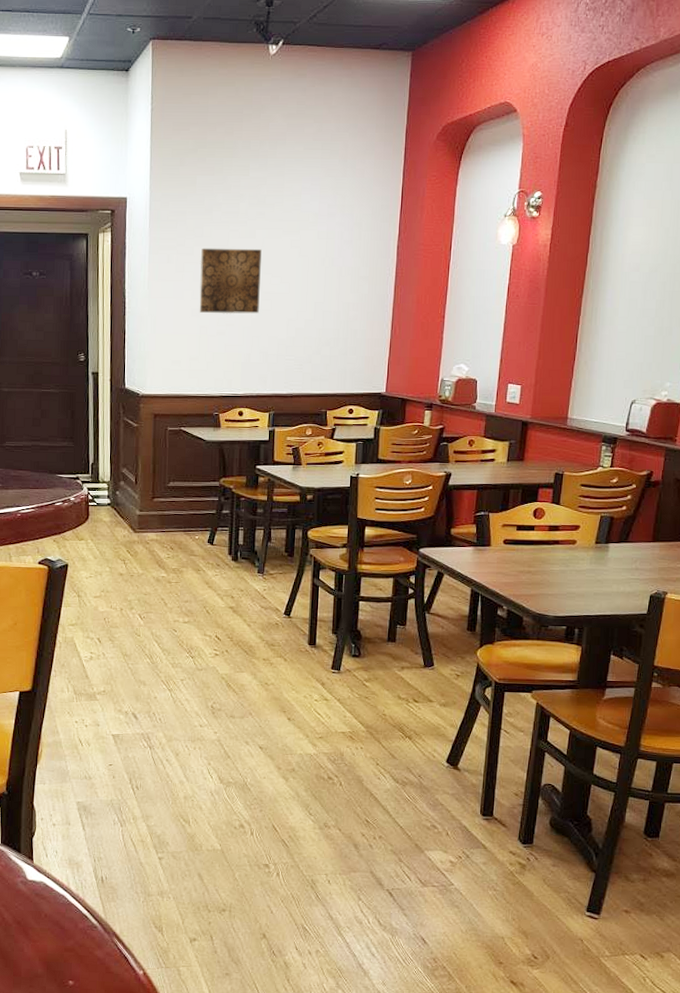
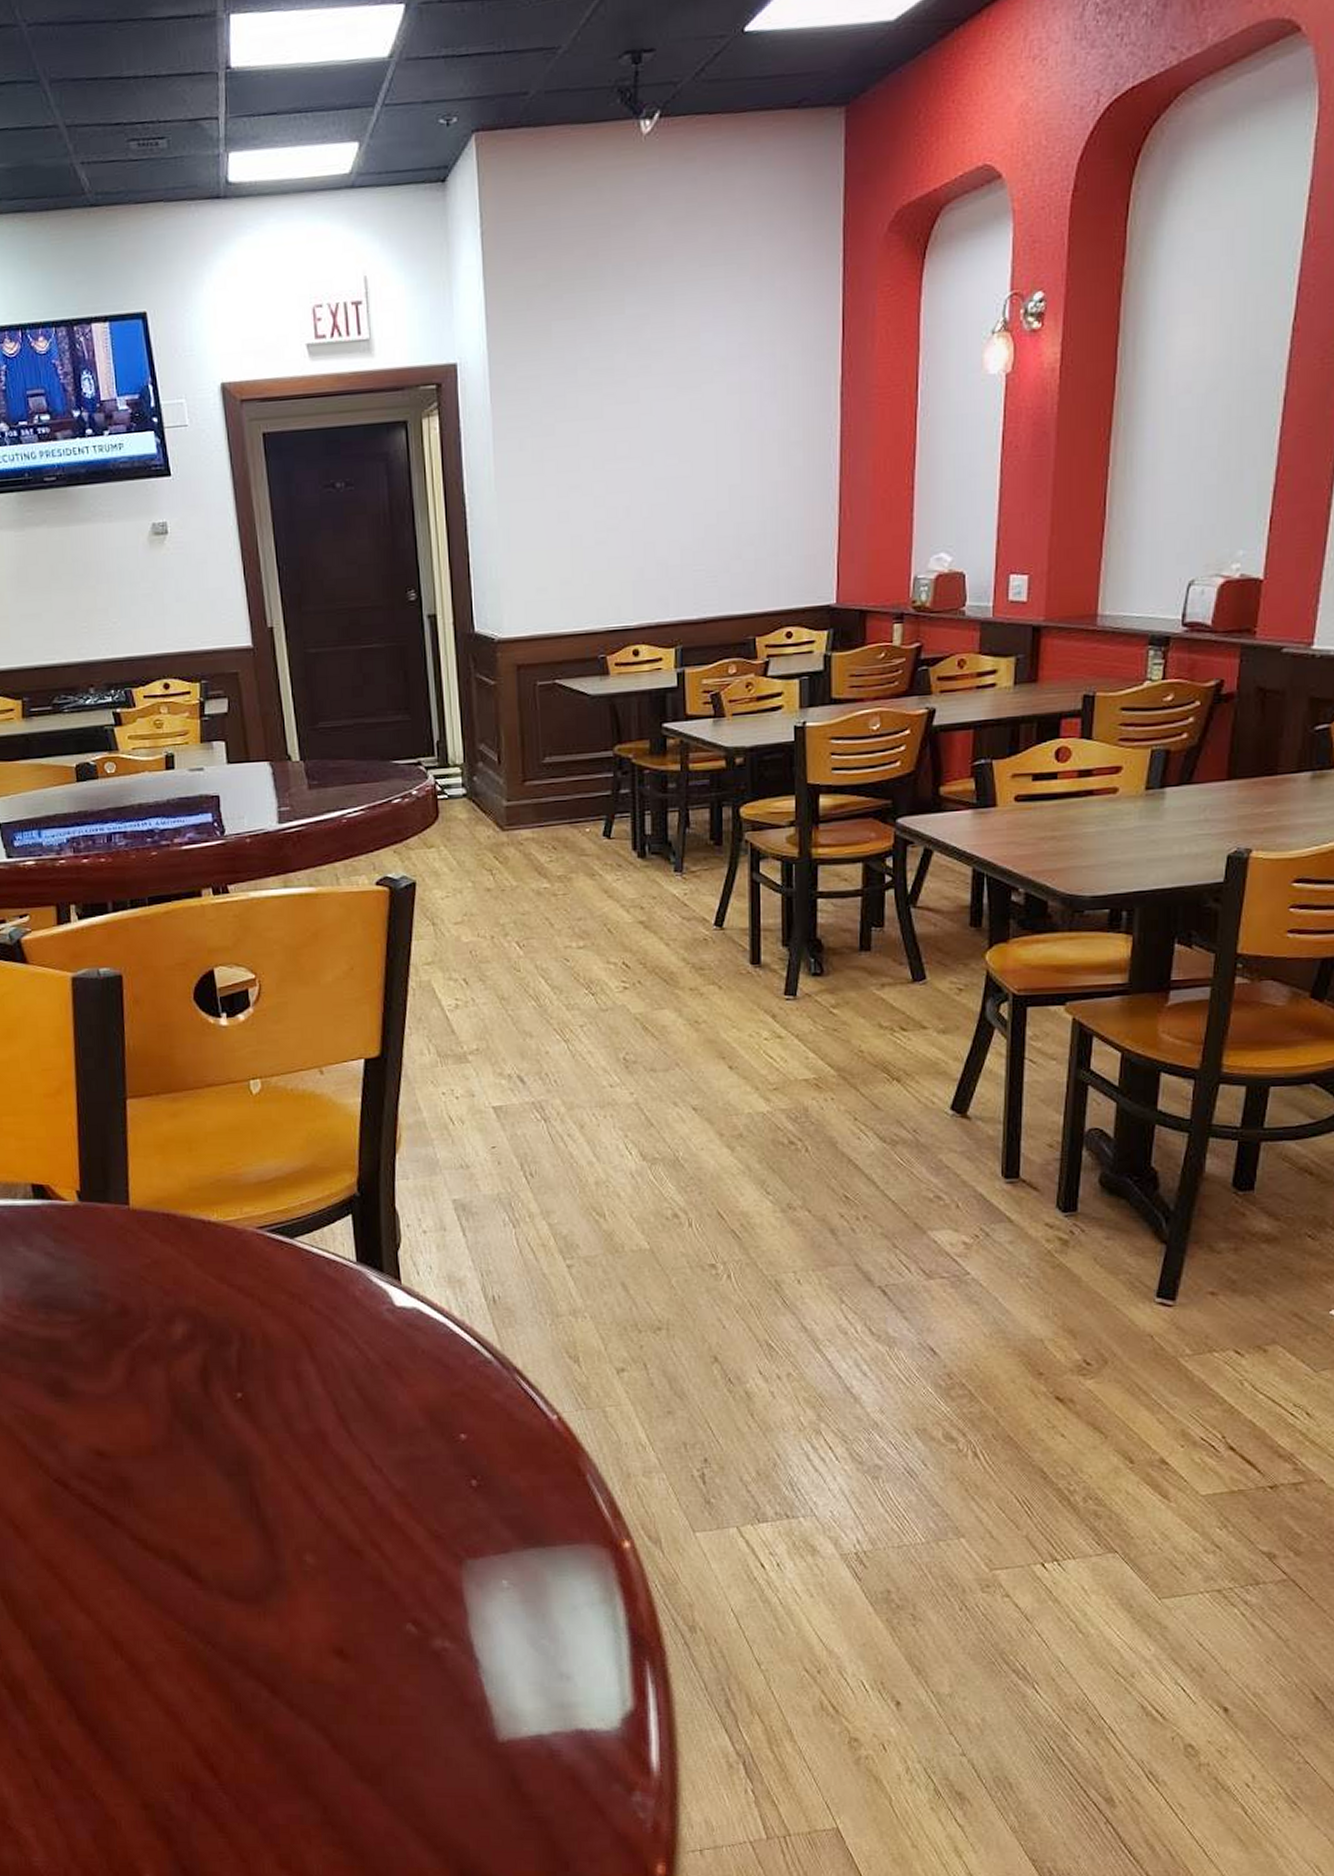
wall art: present [199,248,262,314] -> none [565,417,652,517]

